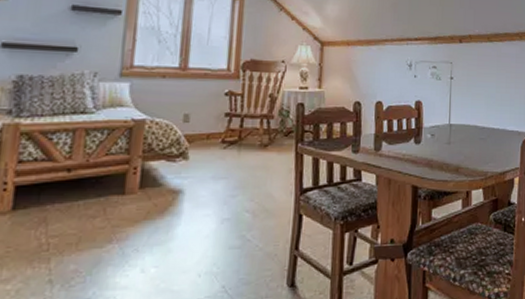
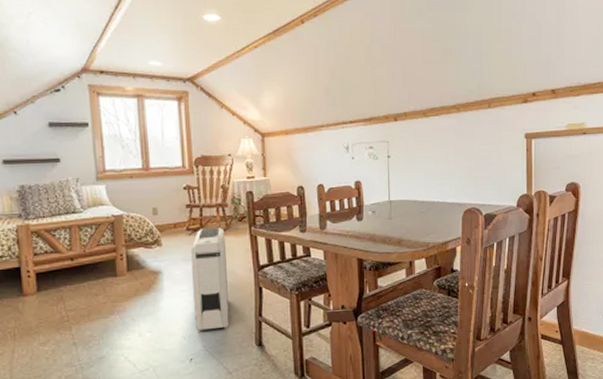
air purifier: none [215,142,267,268] -> present [191,228,229,332]

